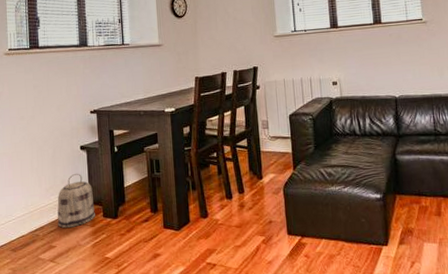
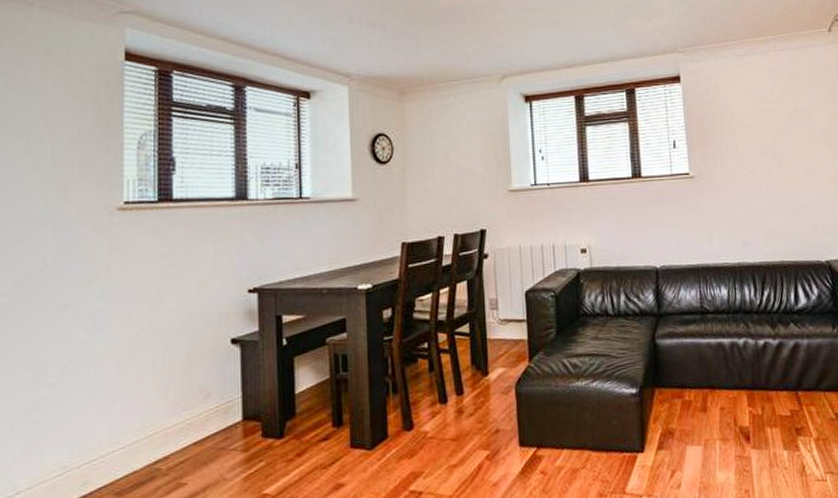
basket: present [57,173,95,228] -> none [190,377,250,456]

